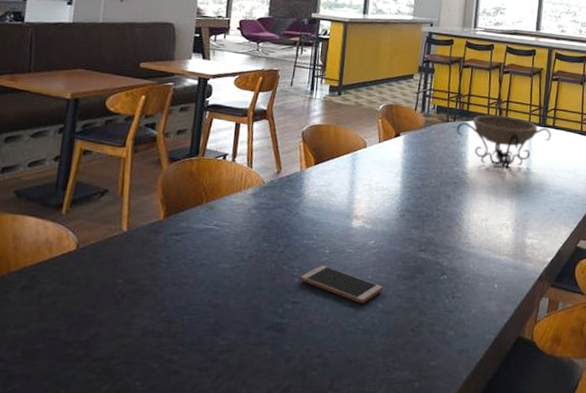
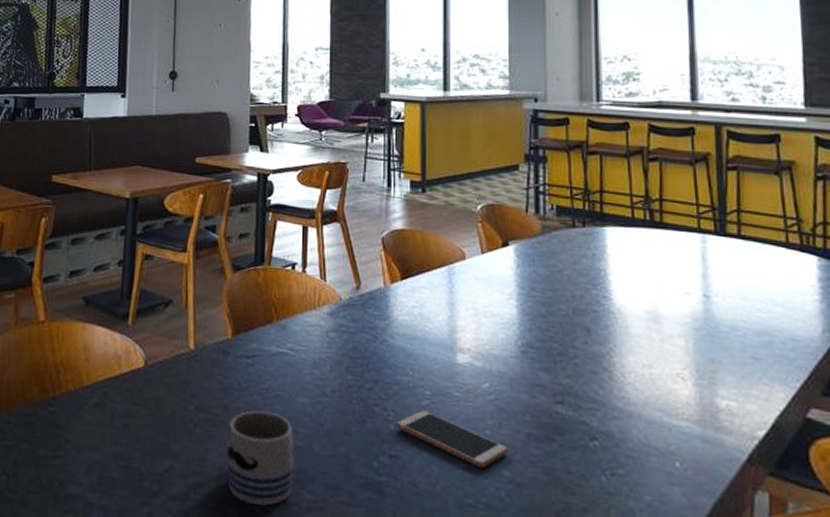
mug: none [150,278,213,356] -> present [225,410,295,506]
decorative bowl: present [456,114,552,169] -> none [587,218,738,295]

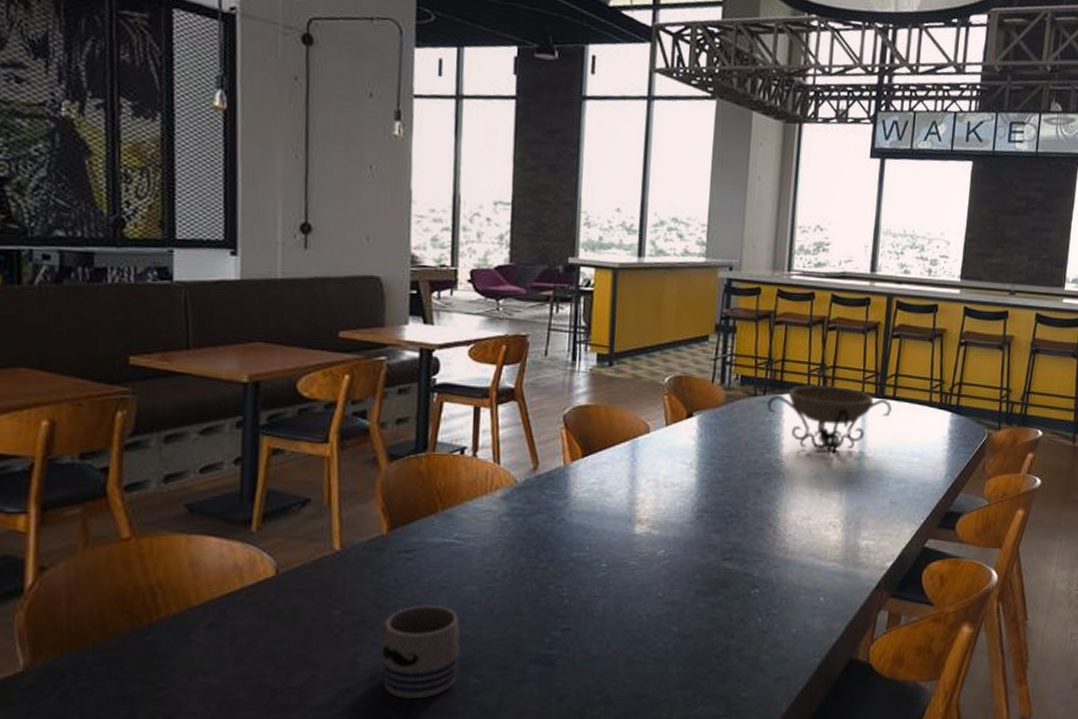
smartphone: present [397,410,508,469] -> none [571,582,678,628]
decorative bowl: none [587,218,738,295] -> present [766,384,892,454]

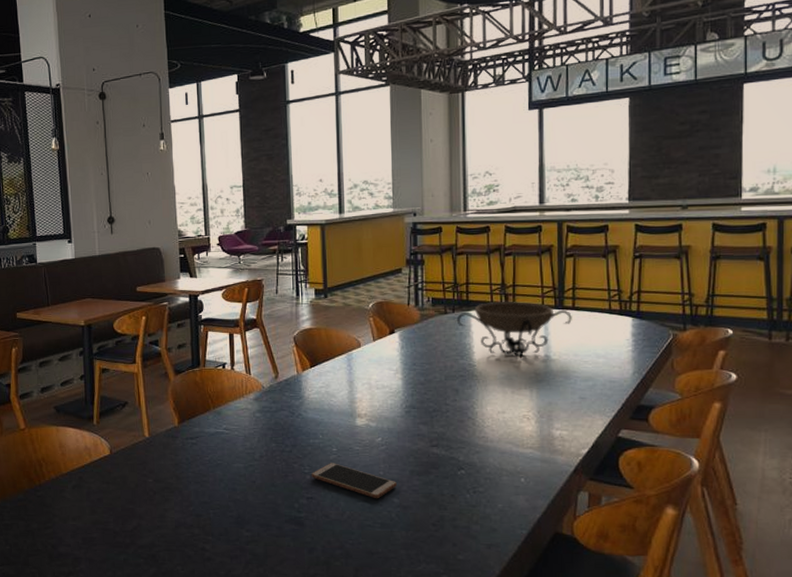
mug: present [380,604,461,700] -> none [179,476,234,545]
smartphone: none [571,582,678,628] -> present [312,463,397,499]

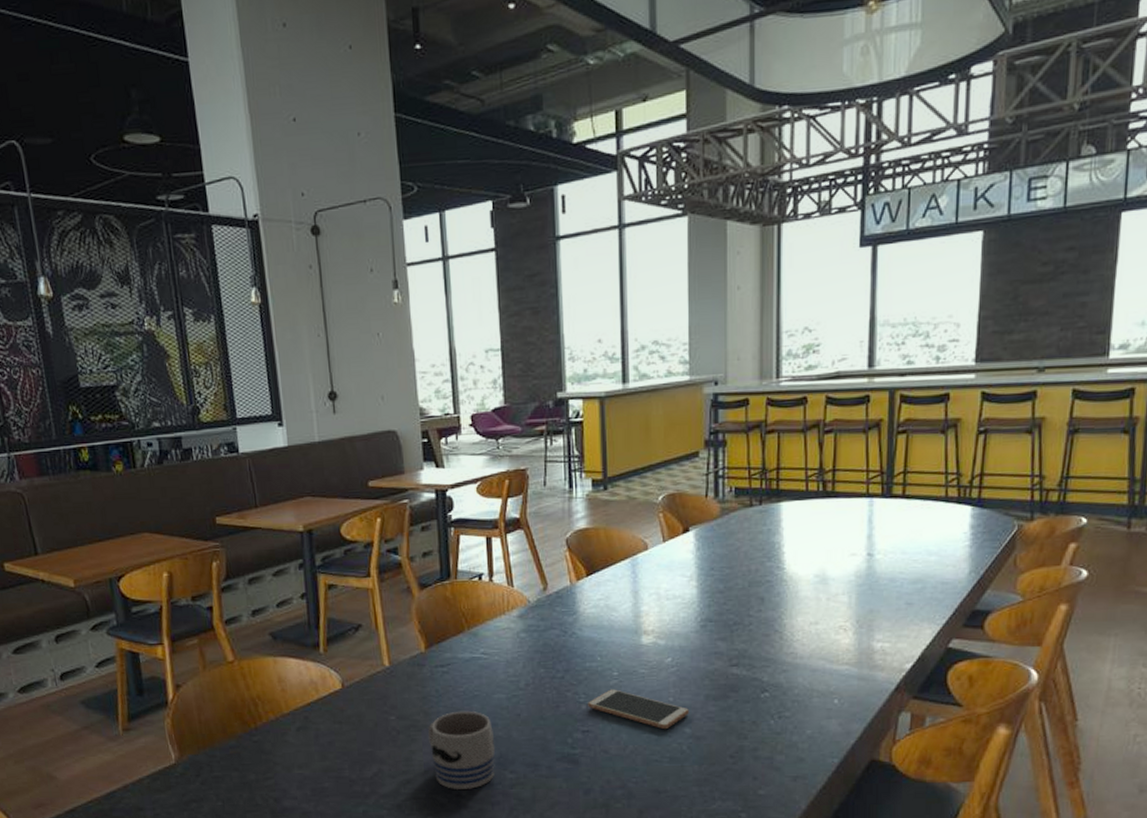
mug: none [179,476,234,545] -> present [428,710,496,790]
decorative bowl: present [456,301,572,358] -> none [764,489,901,558]

